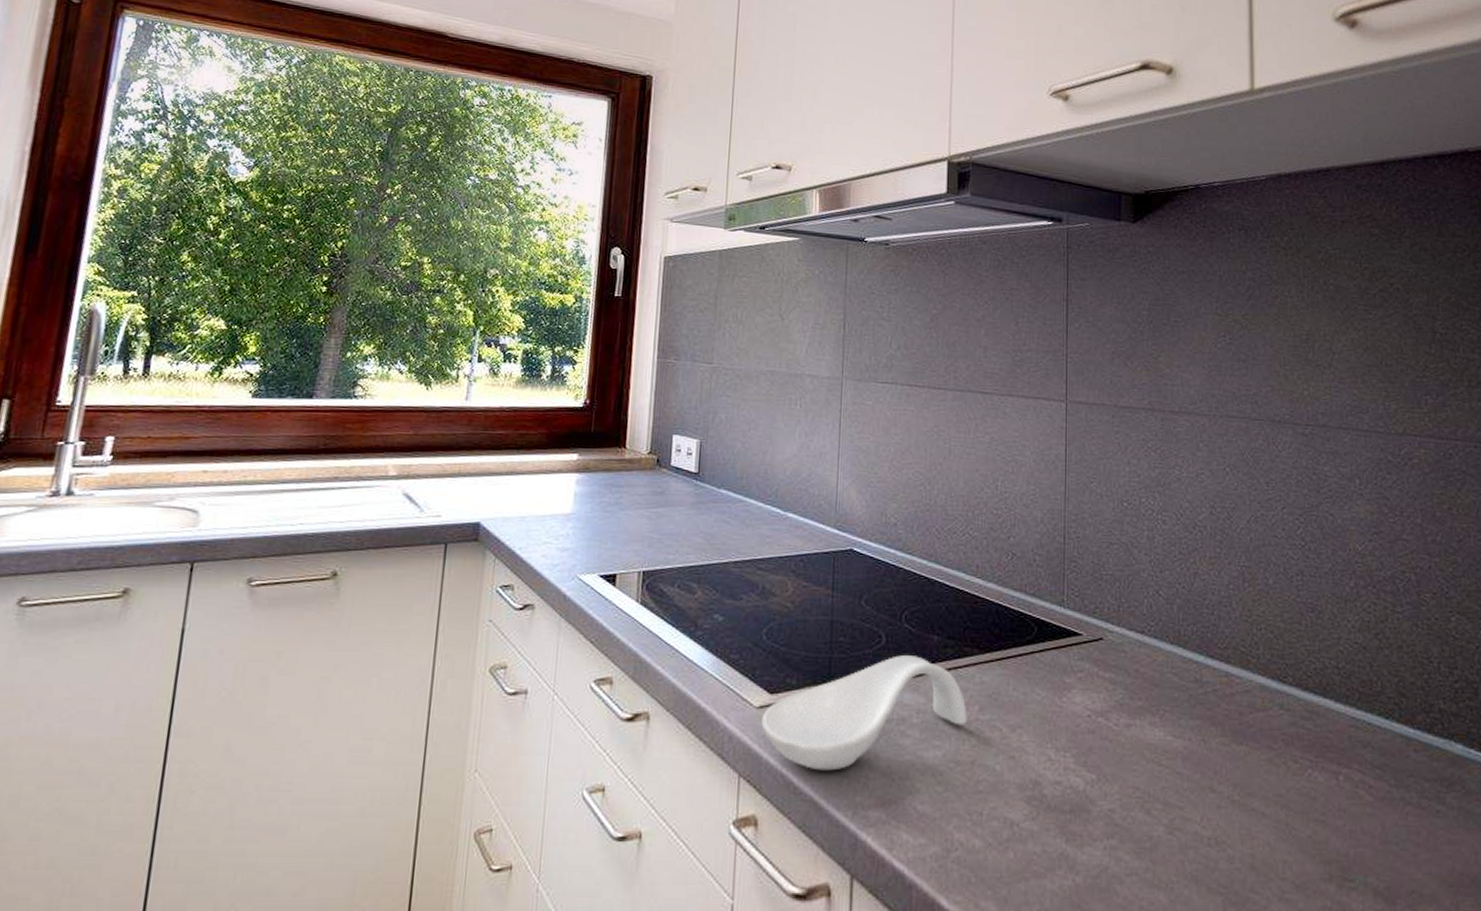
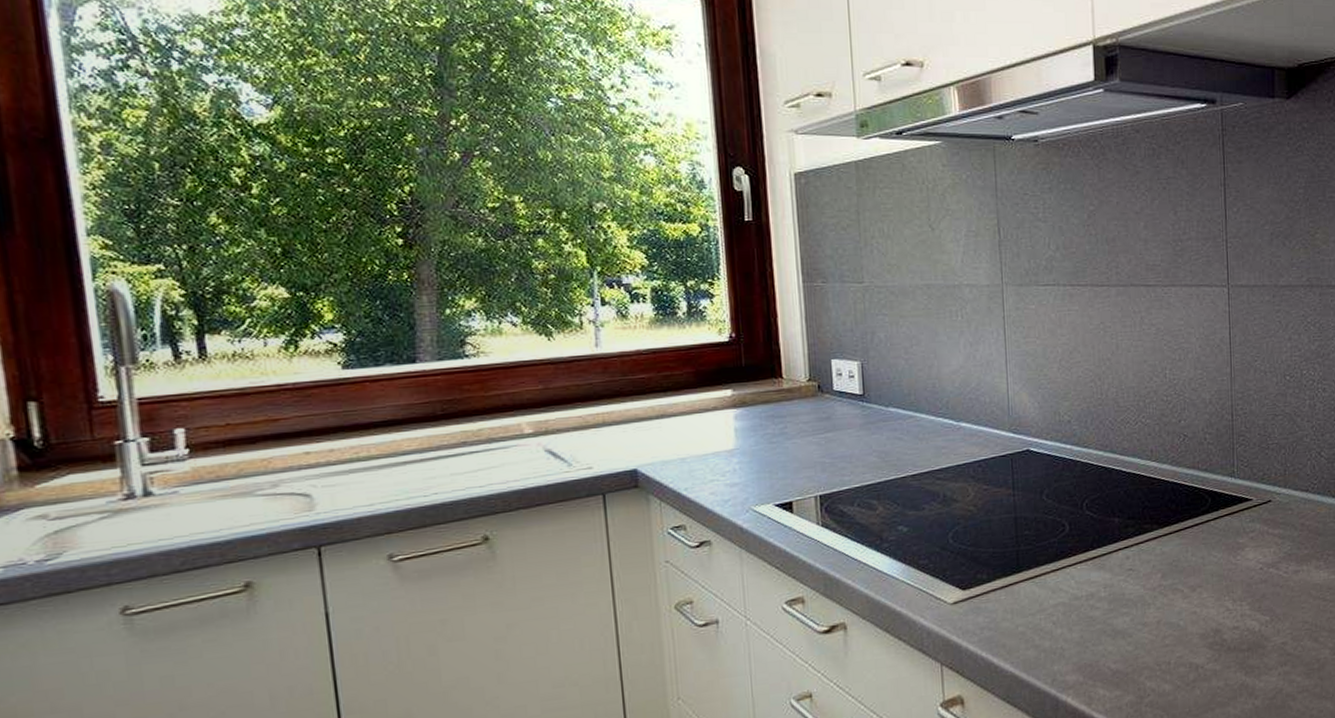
spoon rest: present [761,655,967,771] -> none [957,538,1151,650]

